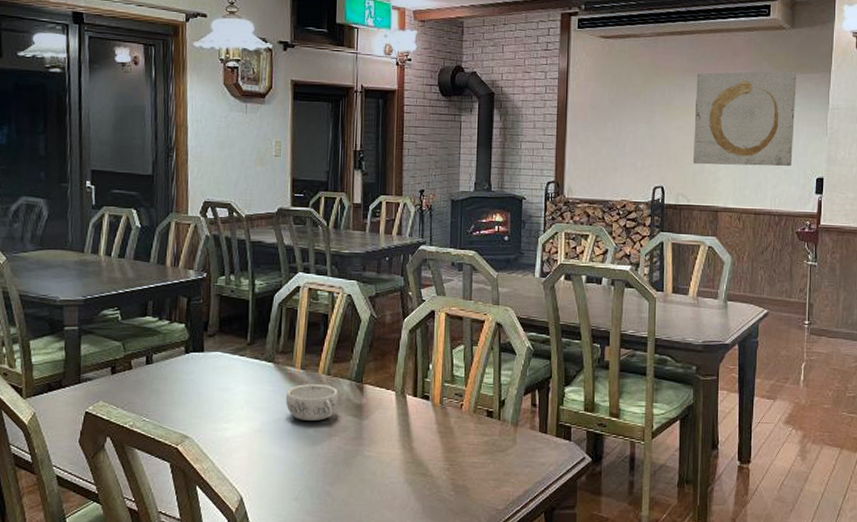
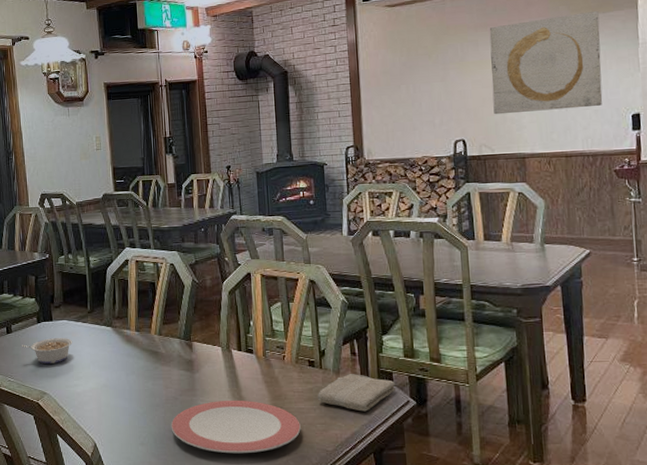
legume: none [163,372,225,402] -> present [22,338,72,364]
decorative bowl: present [286,383,339,421] -> none [125,343,172,376]
plate: none [331,451,472,512] -> present [171,400,301,454]
washcloth: none [492,427,572,468] -> present [317,374,395,412]

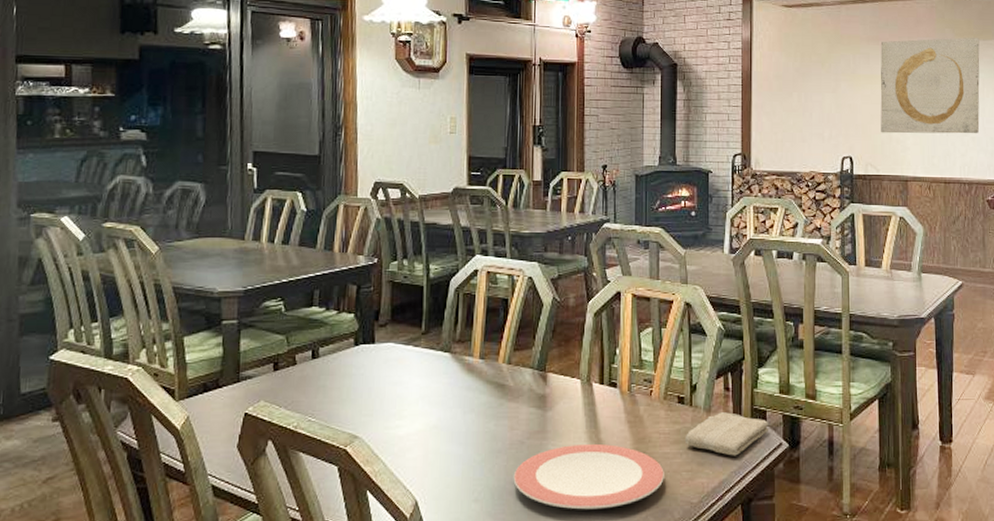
legume: present [22,338,72,364] -> none [331,366,398,398]

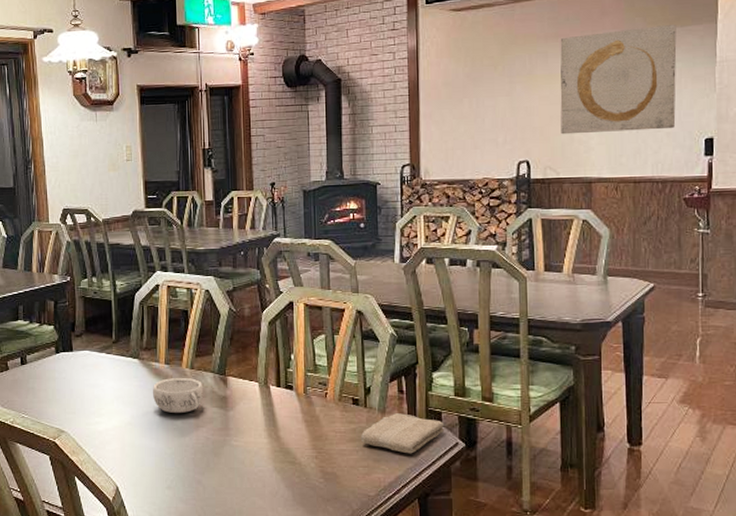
decorative bowl: none [464,373,521,414] -> present [153,377,204,413]
plate: present [513,443,664,510] -> none [201,440,342,499]

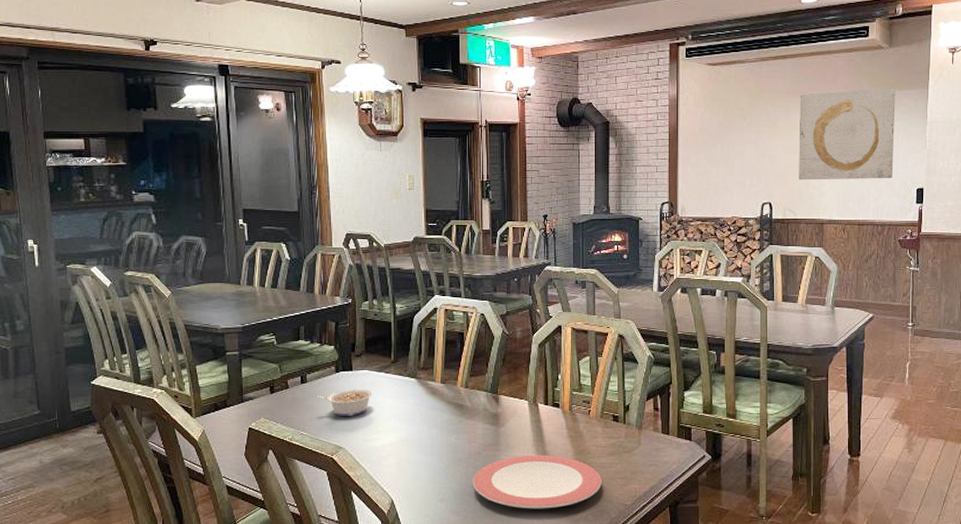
legume: none [38,370,94,399] -> present [317,389,373,416]
decorative bowl: present [153,377,204,413] -> none [429,395,477,429]
plate: none [201,440,342,499] -> present [472,454,602,509]
washcloth: present [360,413,444,454] -> none [619,429,693,466]

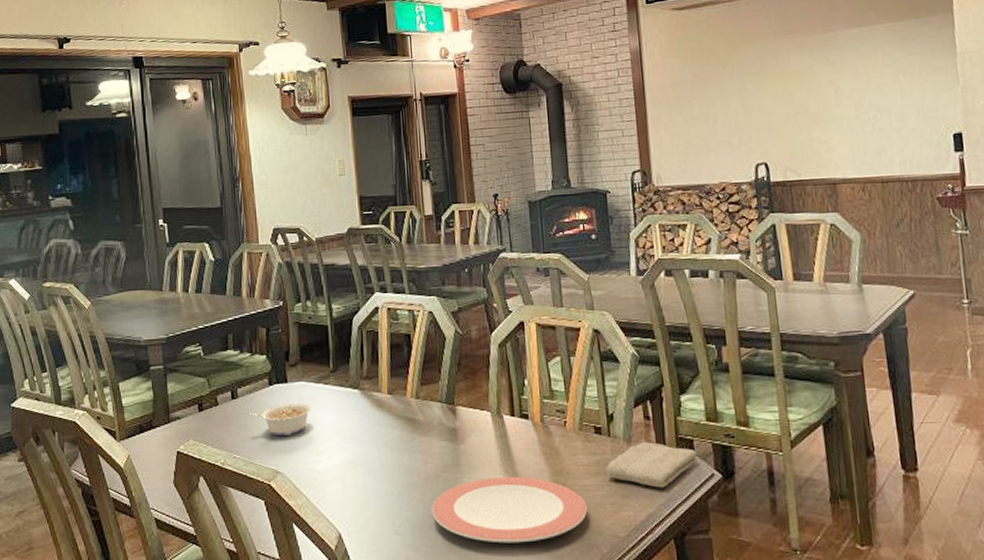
washcloth: none [619,429,693,466] -> present [605,442,697,488]
wall art: present [799,88,896,180] -> none [789,17,920,134]

